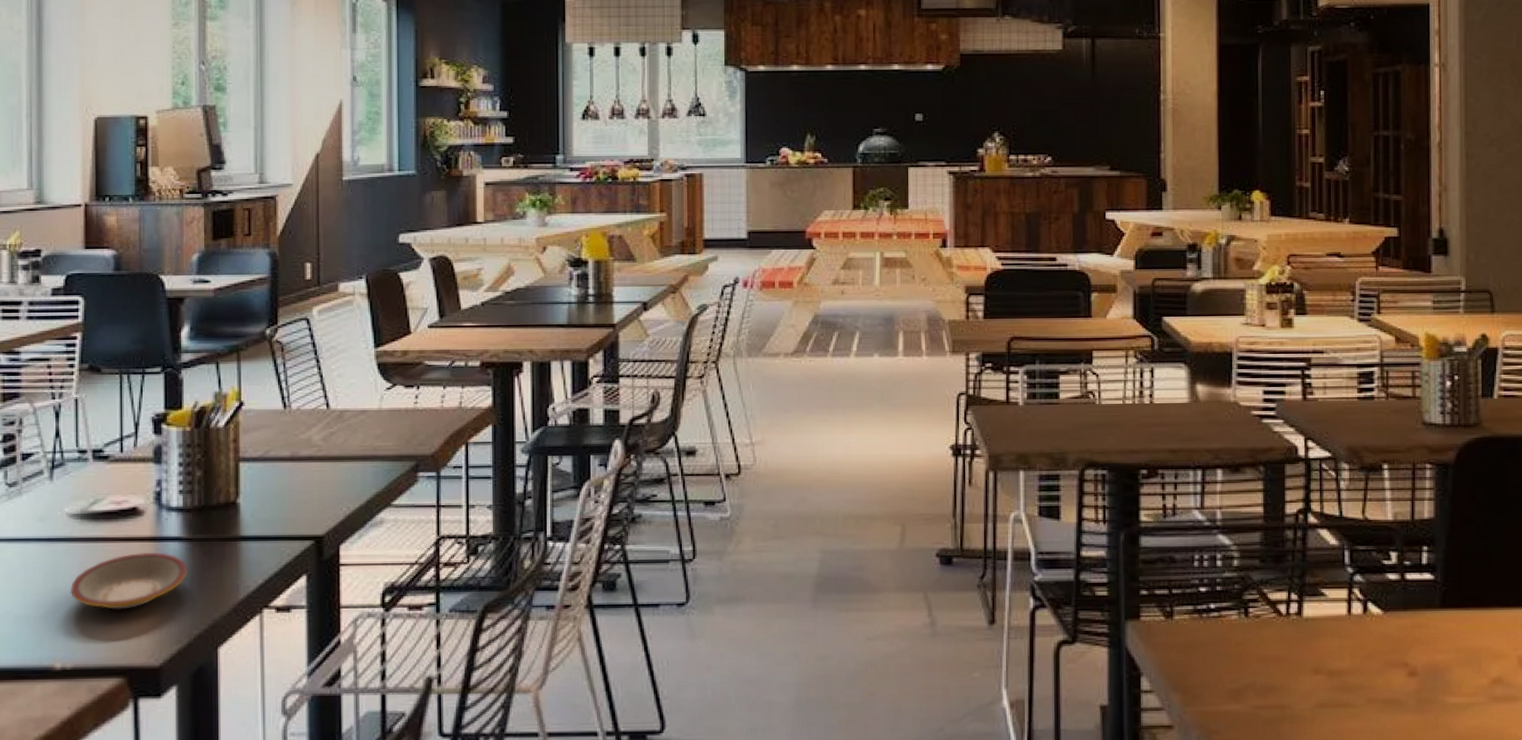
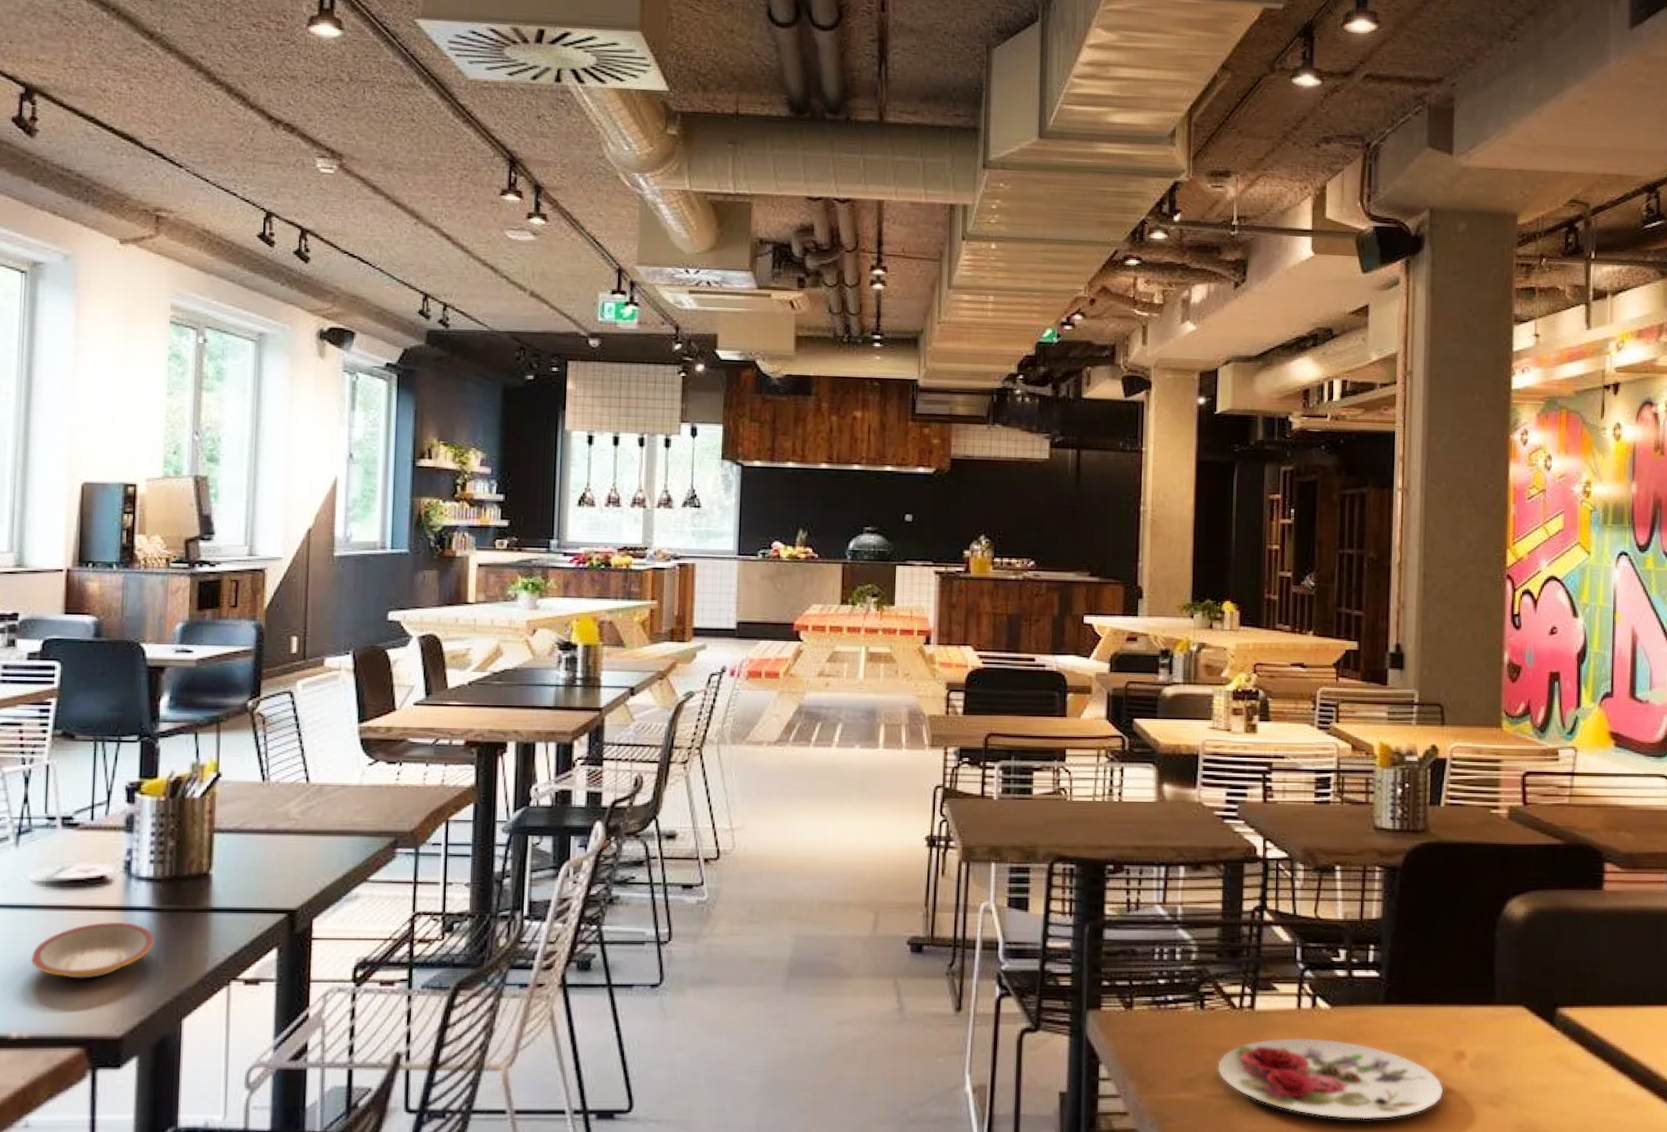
plate: none [1265,645,1508,730] -> present [1218,1038,1444,1120]

